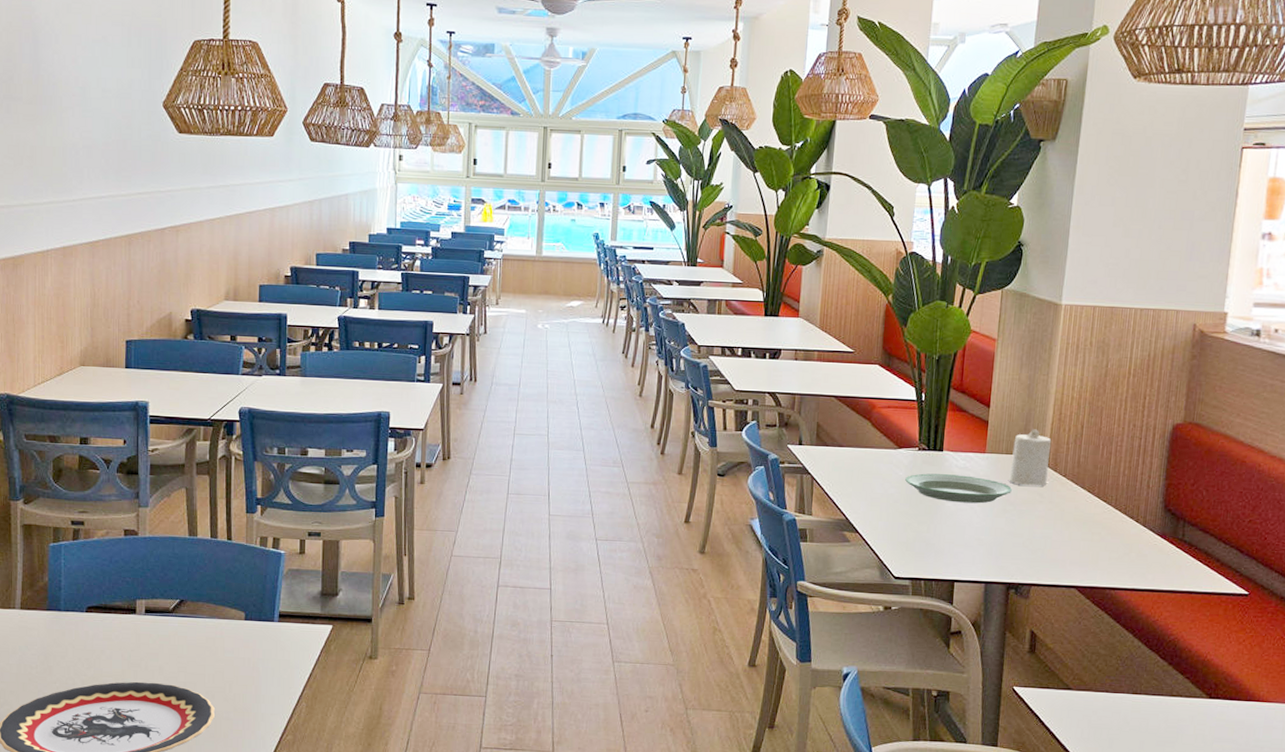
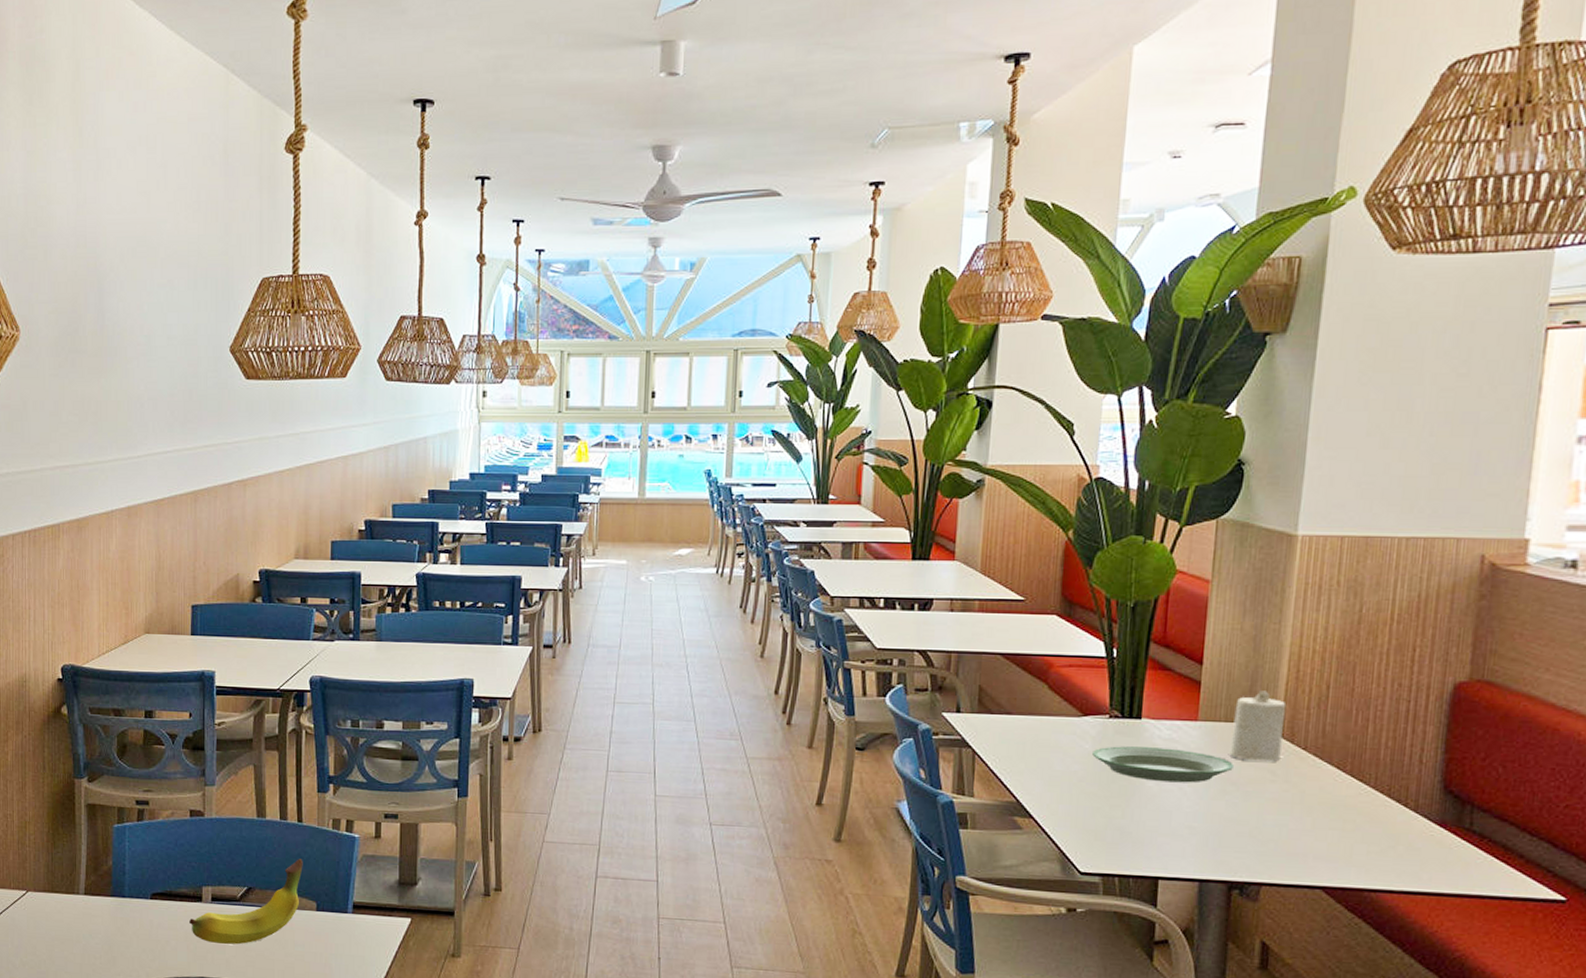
fruit: none [124,573,232,653] -> present [189,859,303,945]

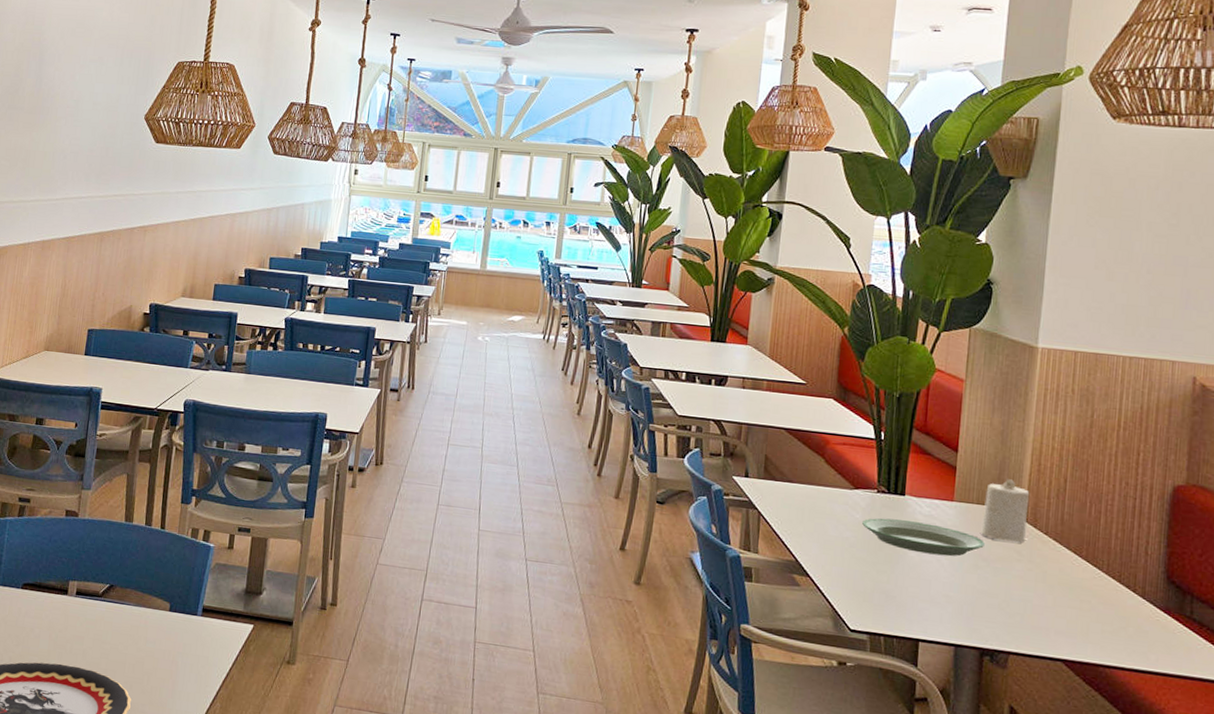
fruit: present [189,859,303,945] -> none [54,562,162,637]

